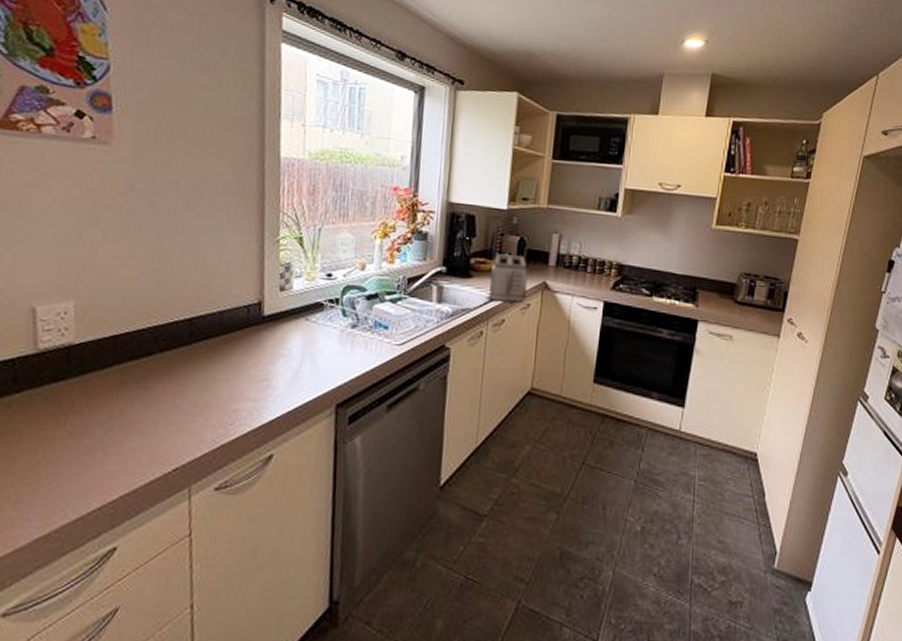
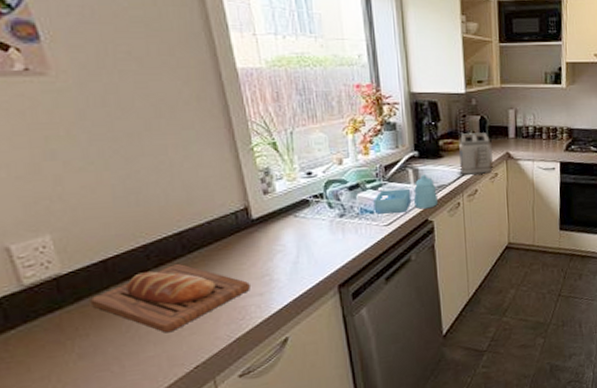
bread loaf: none [92,352,247,426] -> present [89,264,250,333]
soap dispenser: none [388,294,459,333] -> present [373,175,438,214]

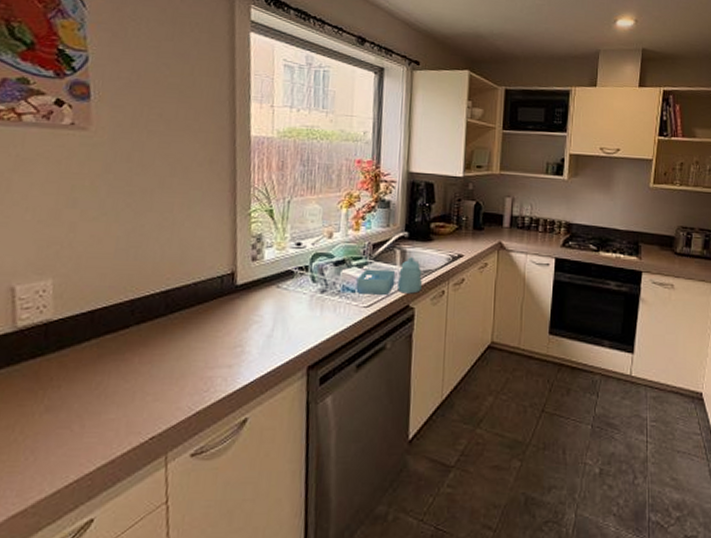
bread loaf: present [89,264,250,333] -> none [69,323,221,396]
toaster: present [459,132,493,175] -> none [449,218,484,263]

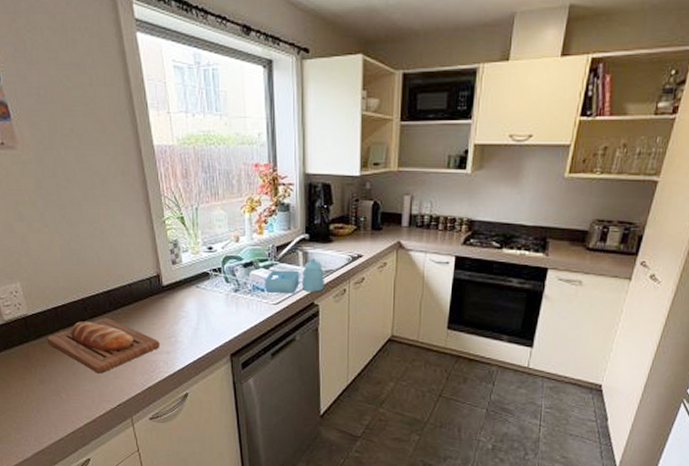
bread loaf: none [69,323,221,396] -> present [46,318,160,374]

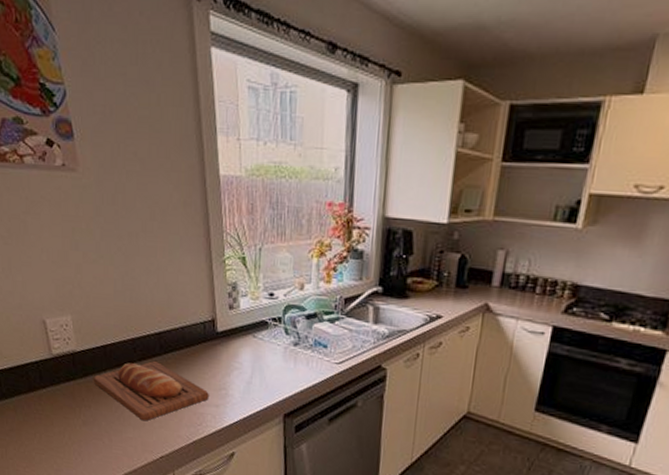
soap dispenser: present [265,258,324,293] -> none [327,315,396,354]

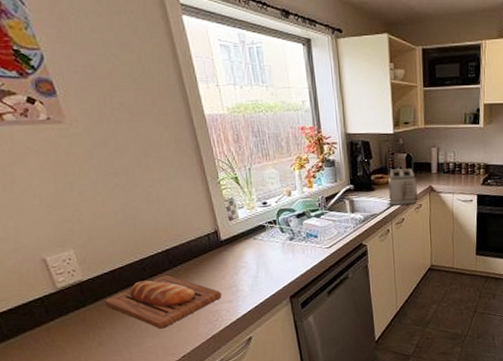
toaster: none [426,273,469,326] -> present [388,168,418,206]

